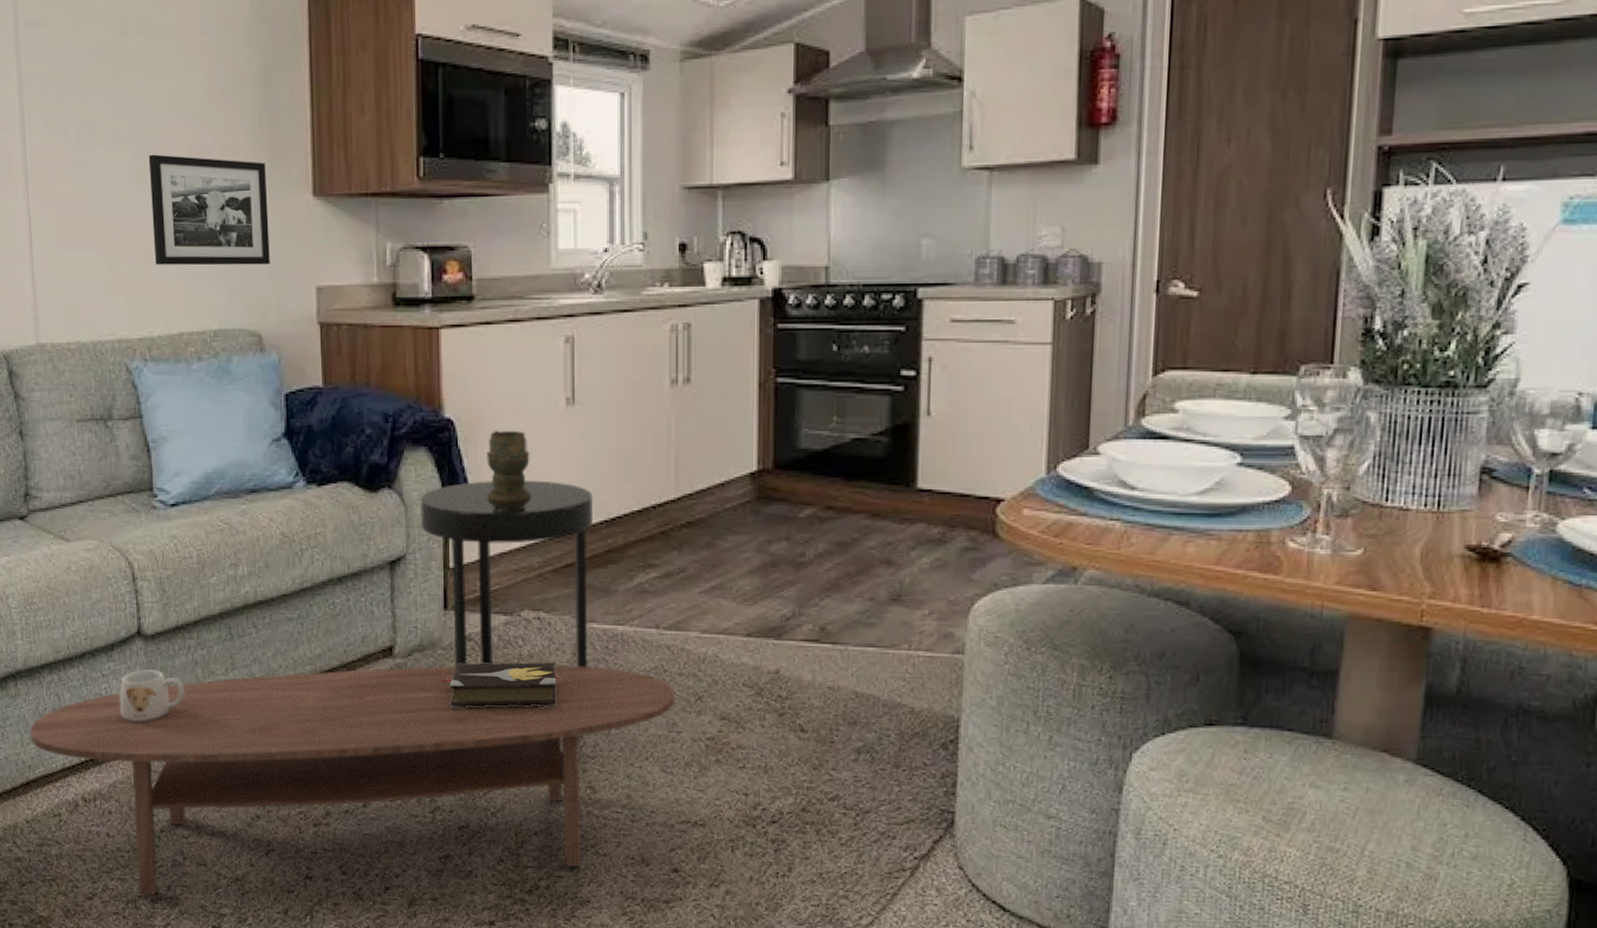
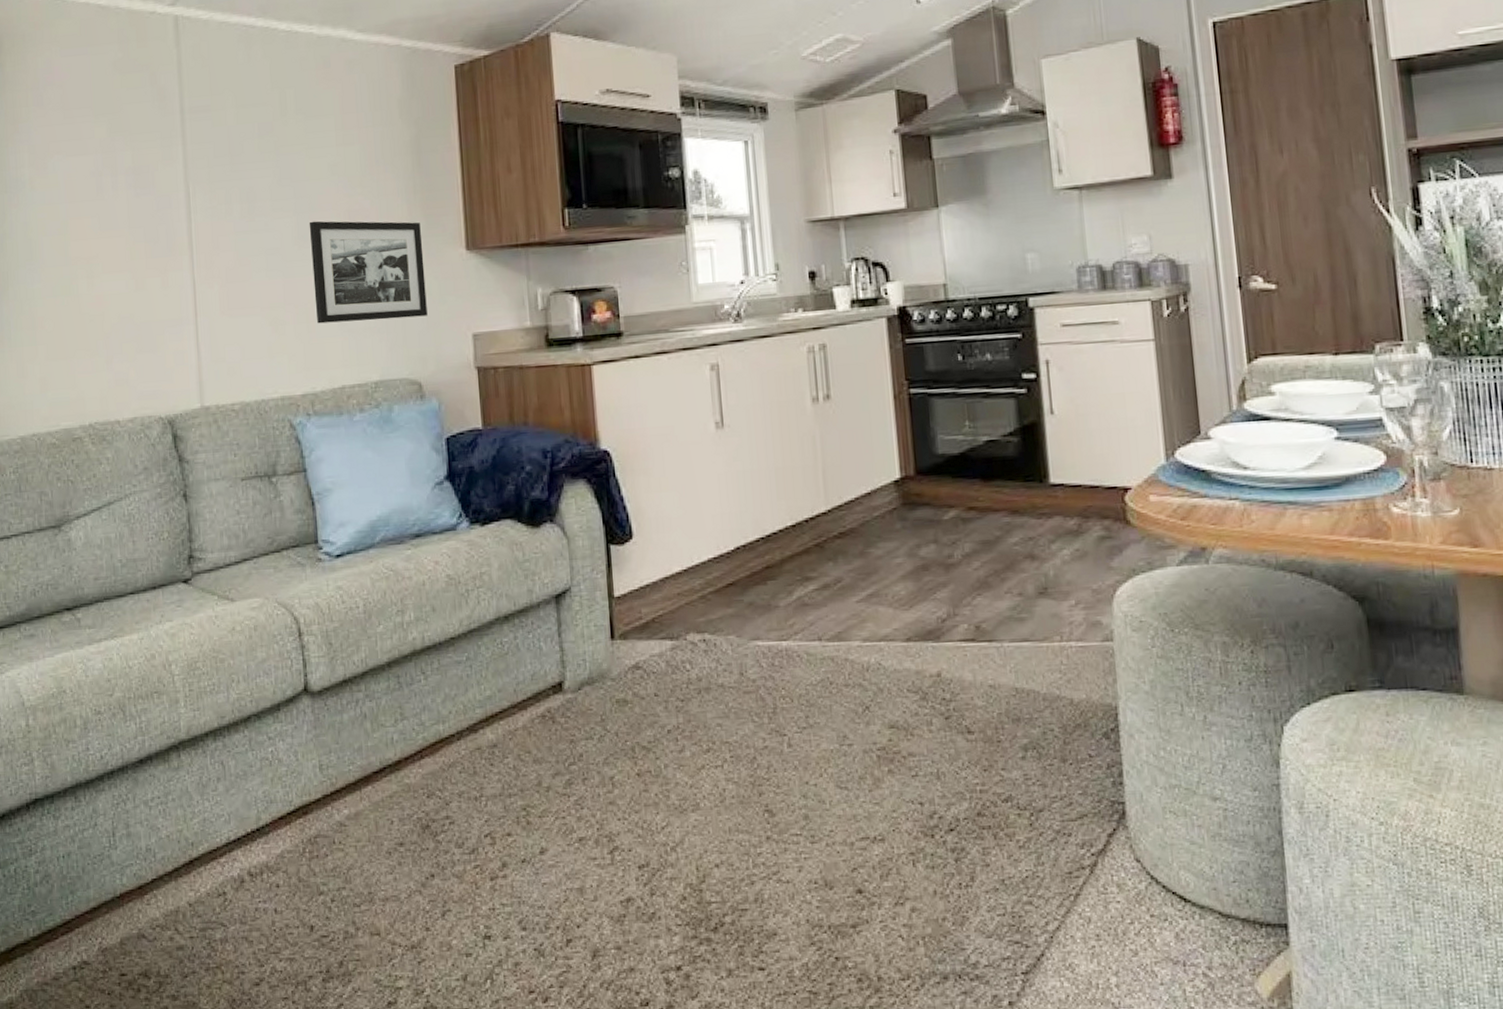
coffee table: present [29,665,676,896] -> none [193,684,845,976]
mug: present [119,669,185,722] -> none [286,727,354,785]
side table: present [420,480,594,668] -> none [582,503,756,696]
hardback book: present [440,662,559,709] -> none [611,684,729,741]
mug: present [486,430,532,502] -> none [643,457,689,528]

